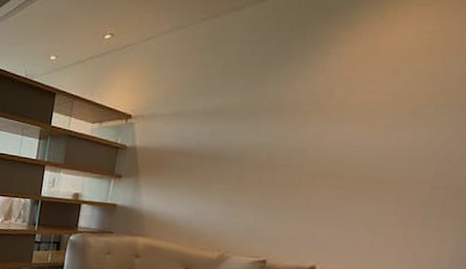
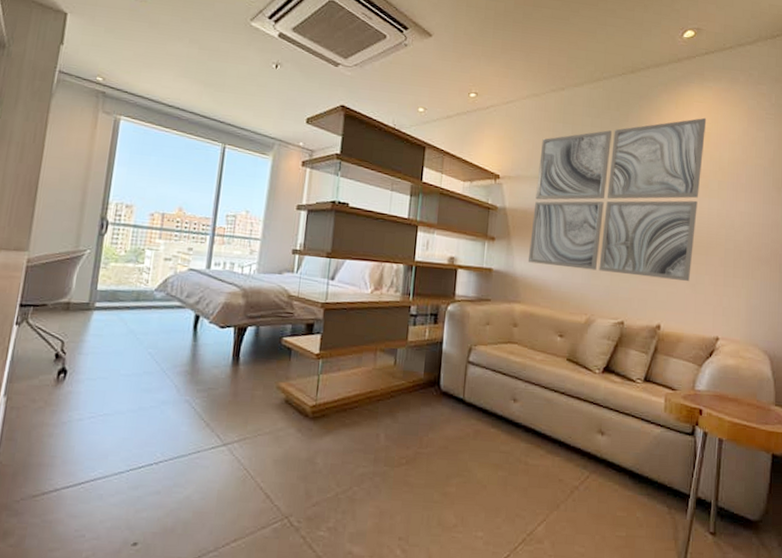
wall art: none [156,25,432,222] -> present [527,117,707,281]

